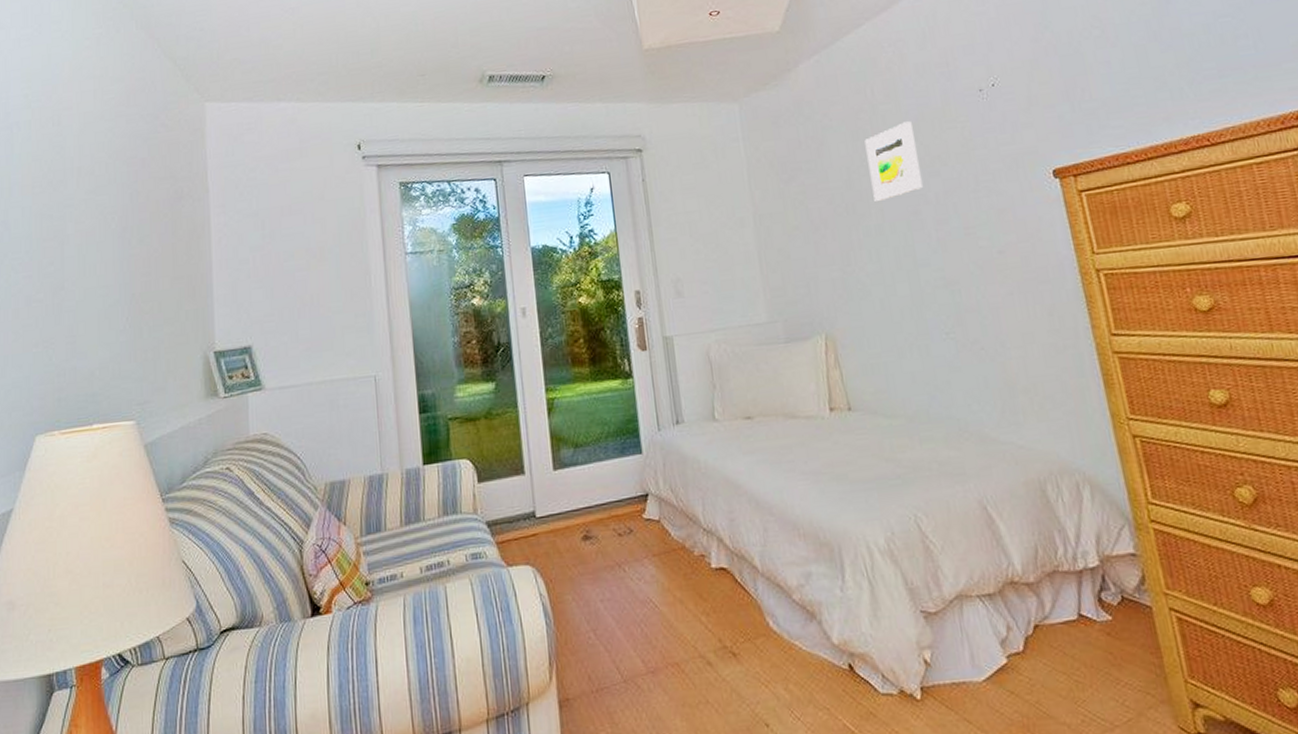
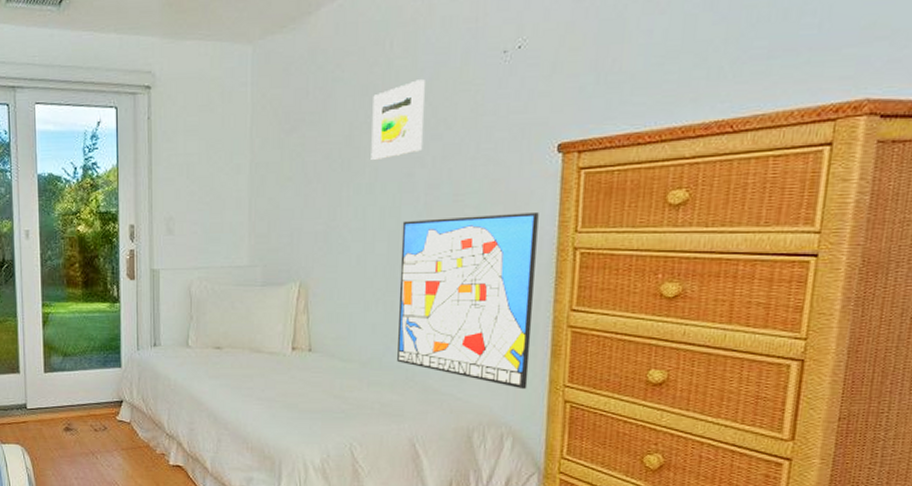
wall art: none [919,238,1090,428] -> present [397,213,539,390]

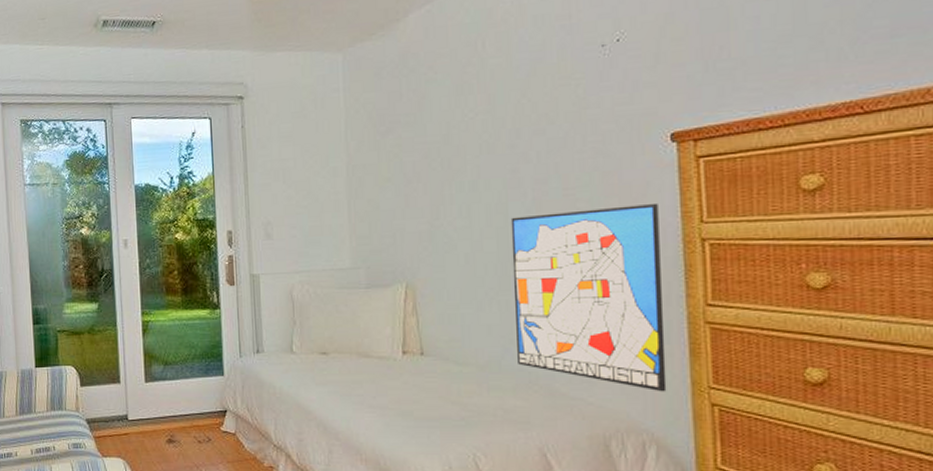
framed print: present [371,79,425,160] -> none [469,77,524,157]

